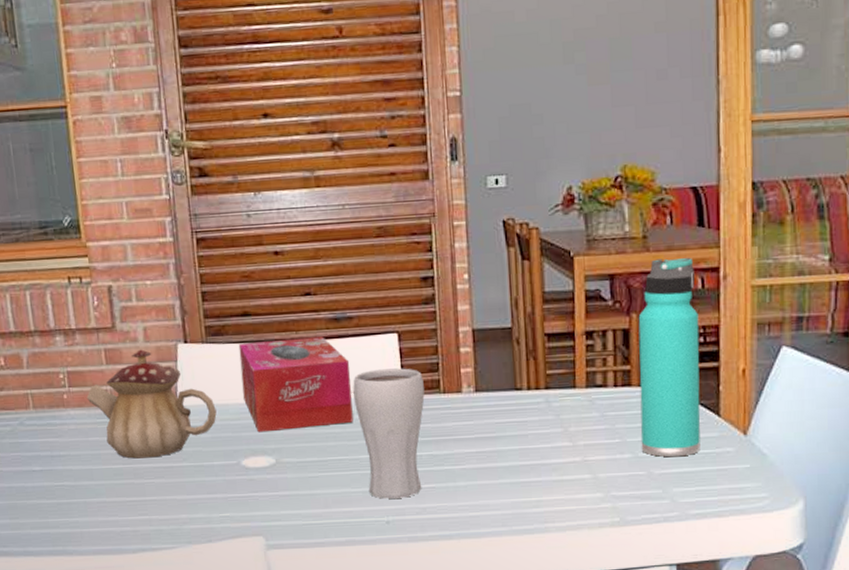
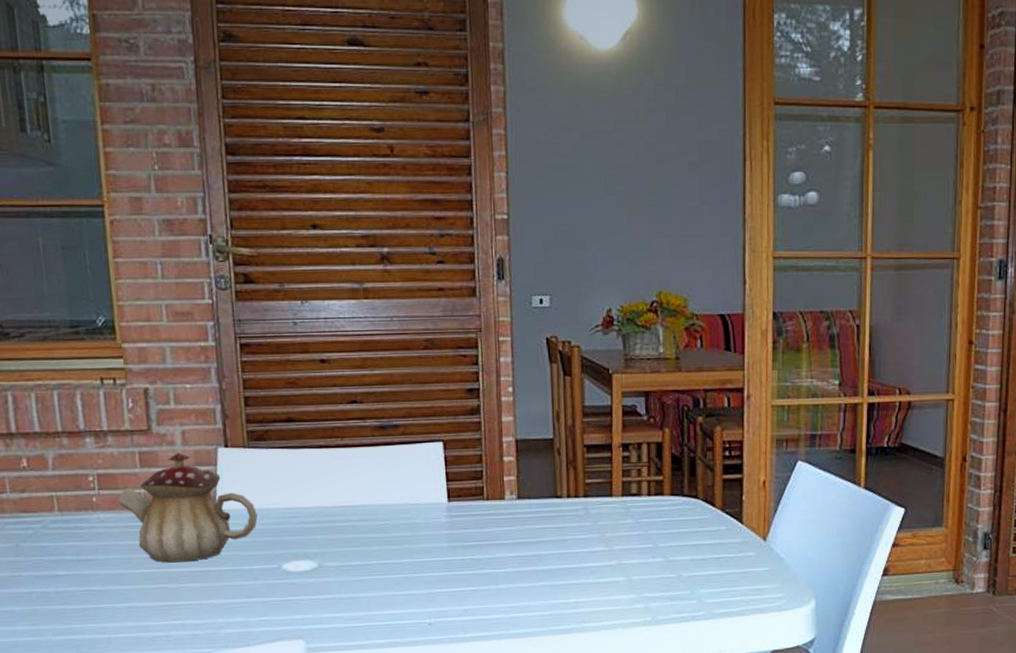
tissue box: present [238,337,353,433] -> none [282,444,398,537]
drinking glass: present [353,368,425,499] -> none [398,475,469,601]
thermos bottle: present [638,257,701,457] -> none [670,378,726,561]

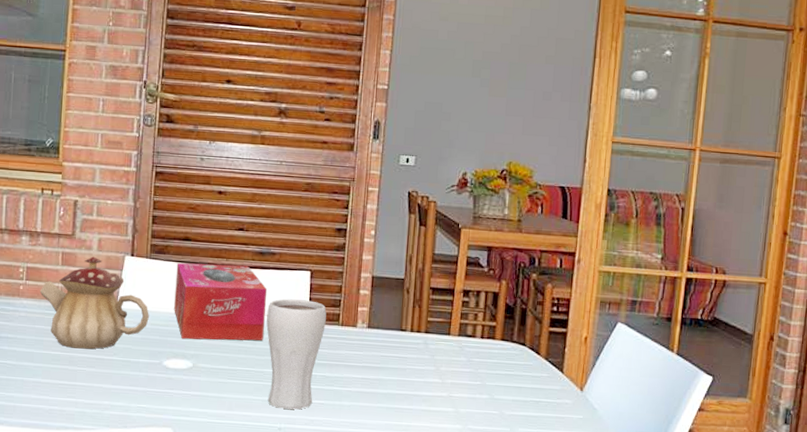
tissue box: none [282,444,398,537] -> present [174,262,268,341]
drinking glass: none [398,475,469,601] -> present [266,299,327,410]

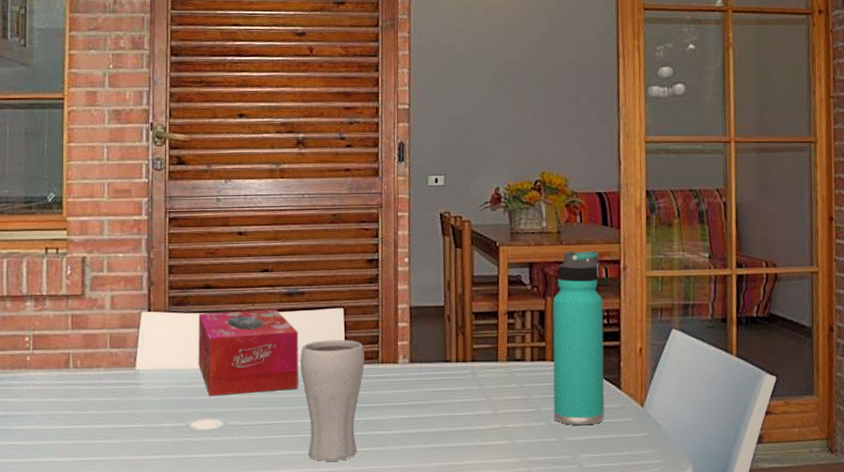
teapot: present [40,256,149,349] -> none [49,316,172,420]
thermos bottle: none [497,239,556,403] -> present [552,250,604,426]

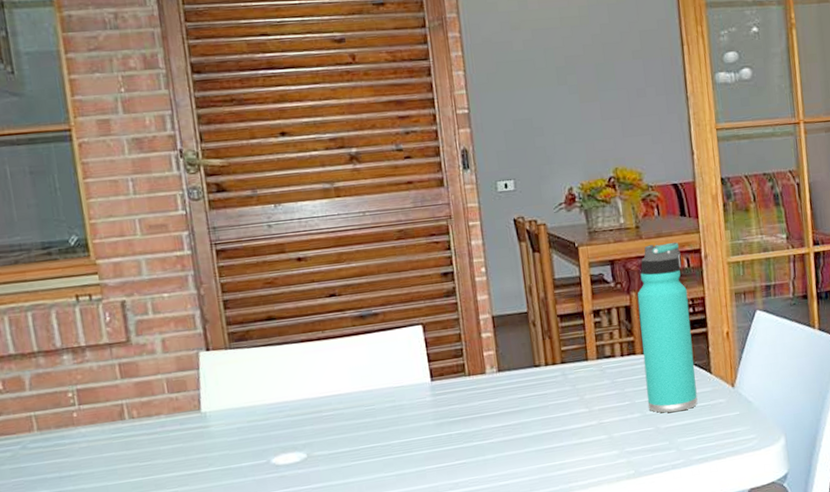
tissue box: present [198,309,299,397] -> none [264,334,384,430]
drinking glass: present [300,339,365,461] -> none [381,356,453,479]

